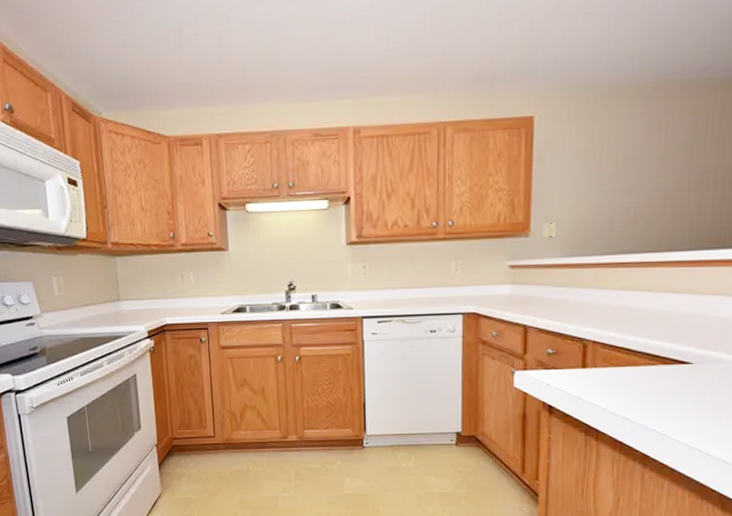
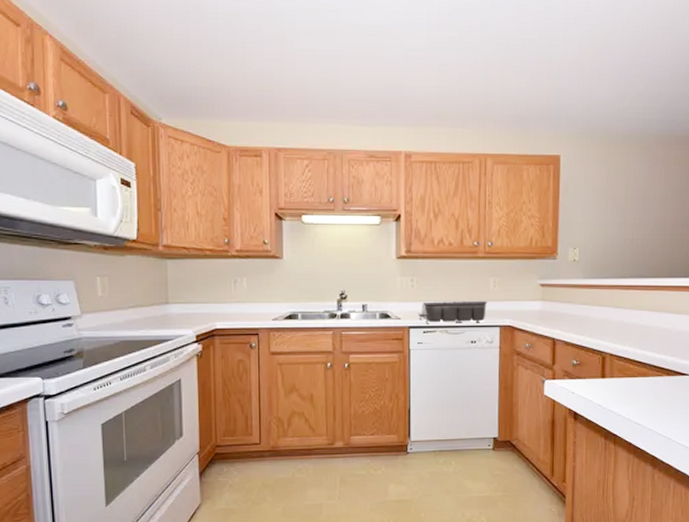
dish rack: none [371,286,449,313] -> present [418,300,488,323]

